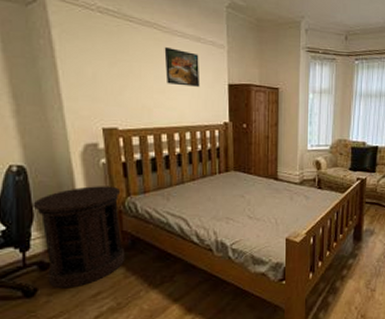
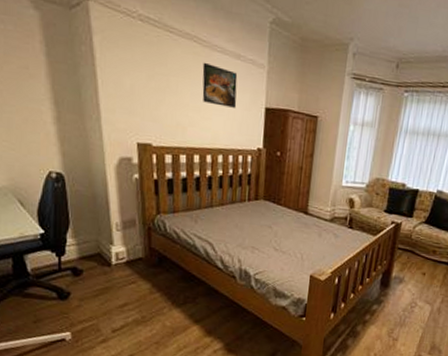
side table: present [33,186,125,289] -> none [69,200,152,296]

